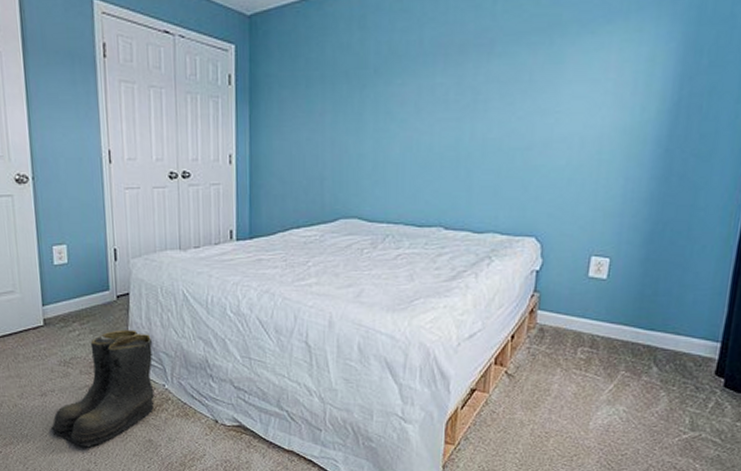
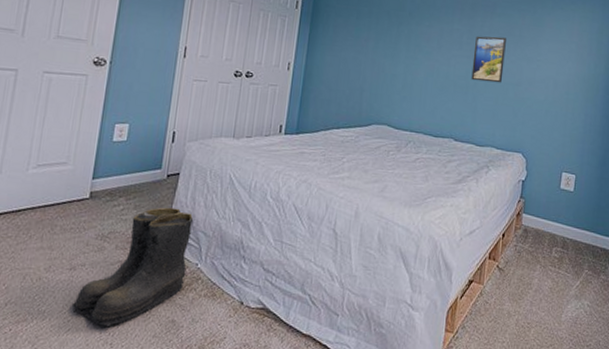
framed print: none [463,86,510,150] -> present [471,36,506,83]

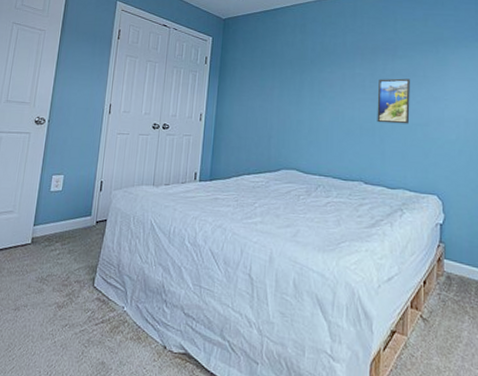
boots: present [71,207,194,326] -> none [15,252,120,366]

